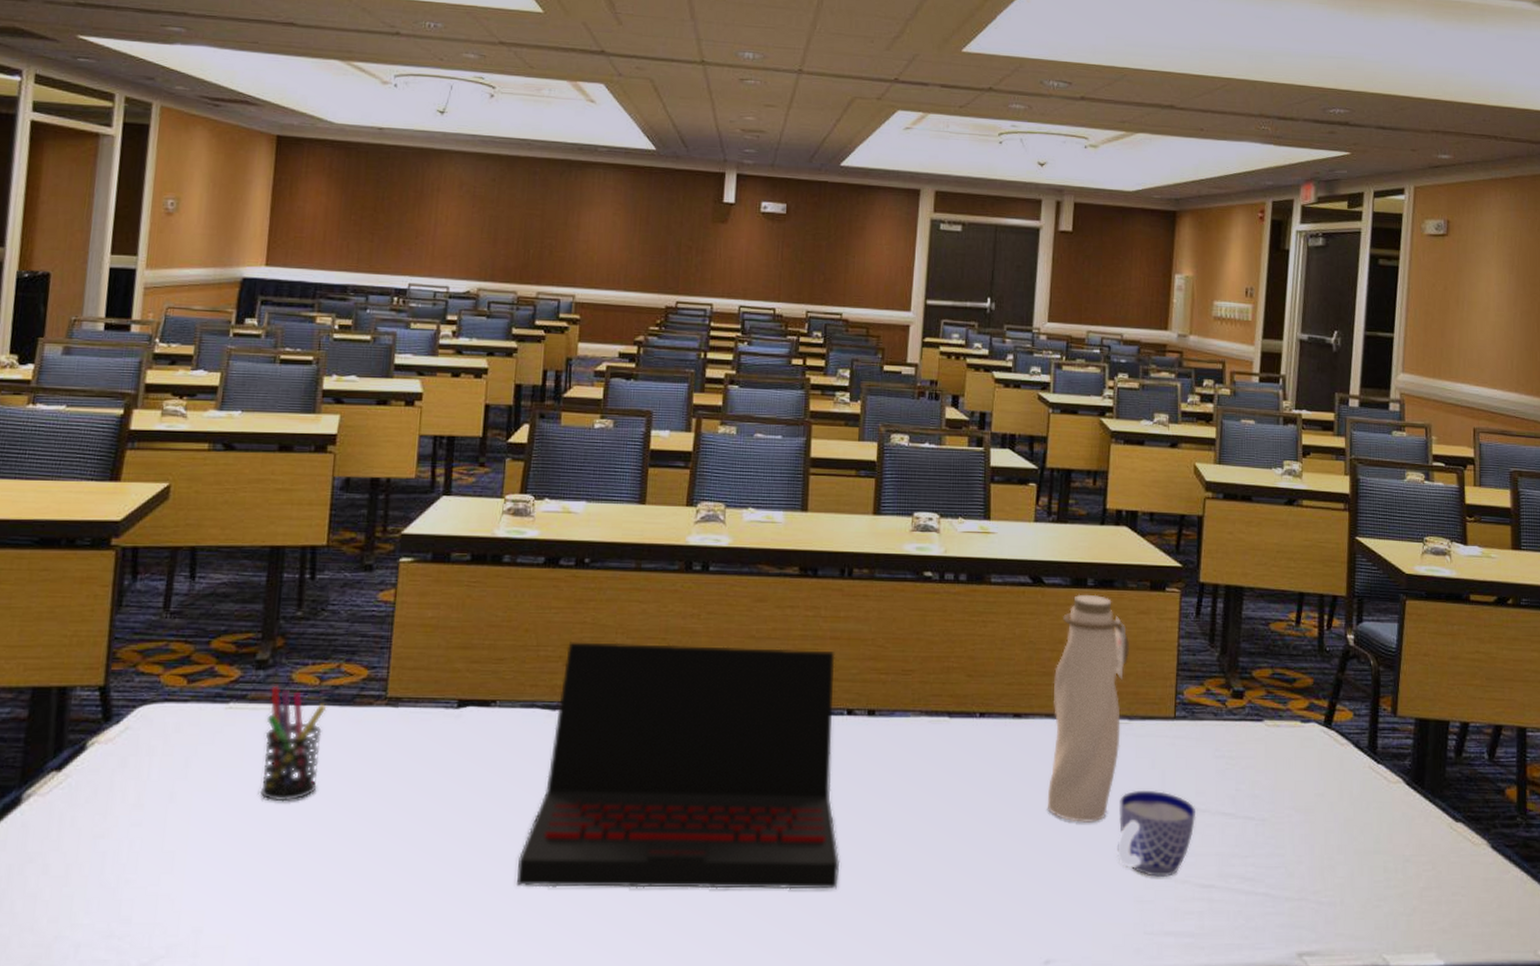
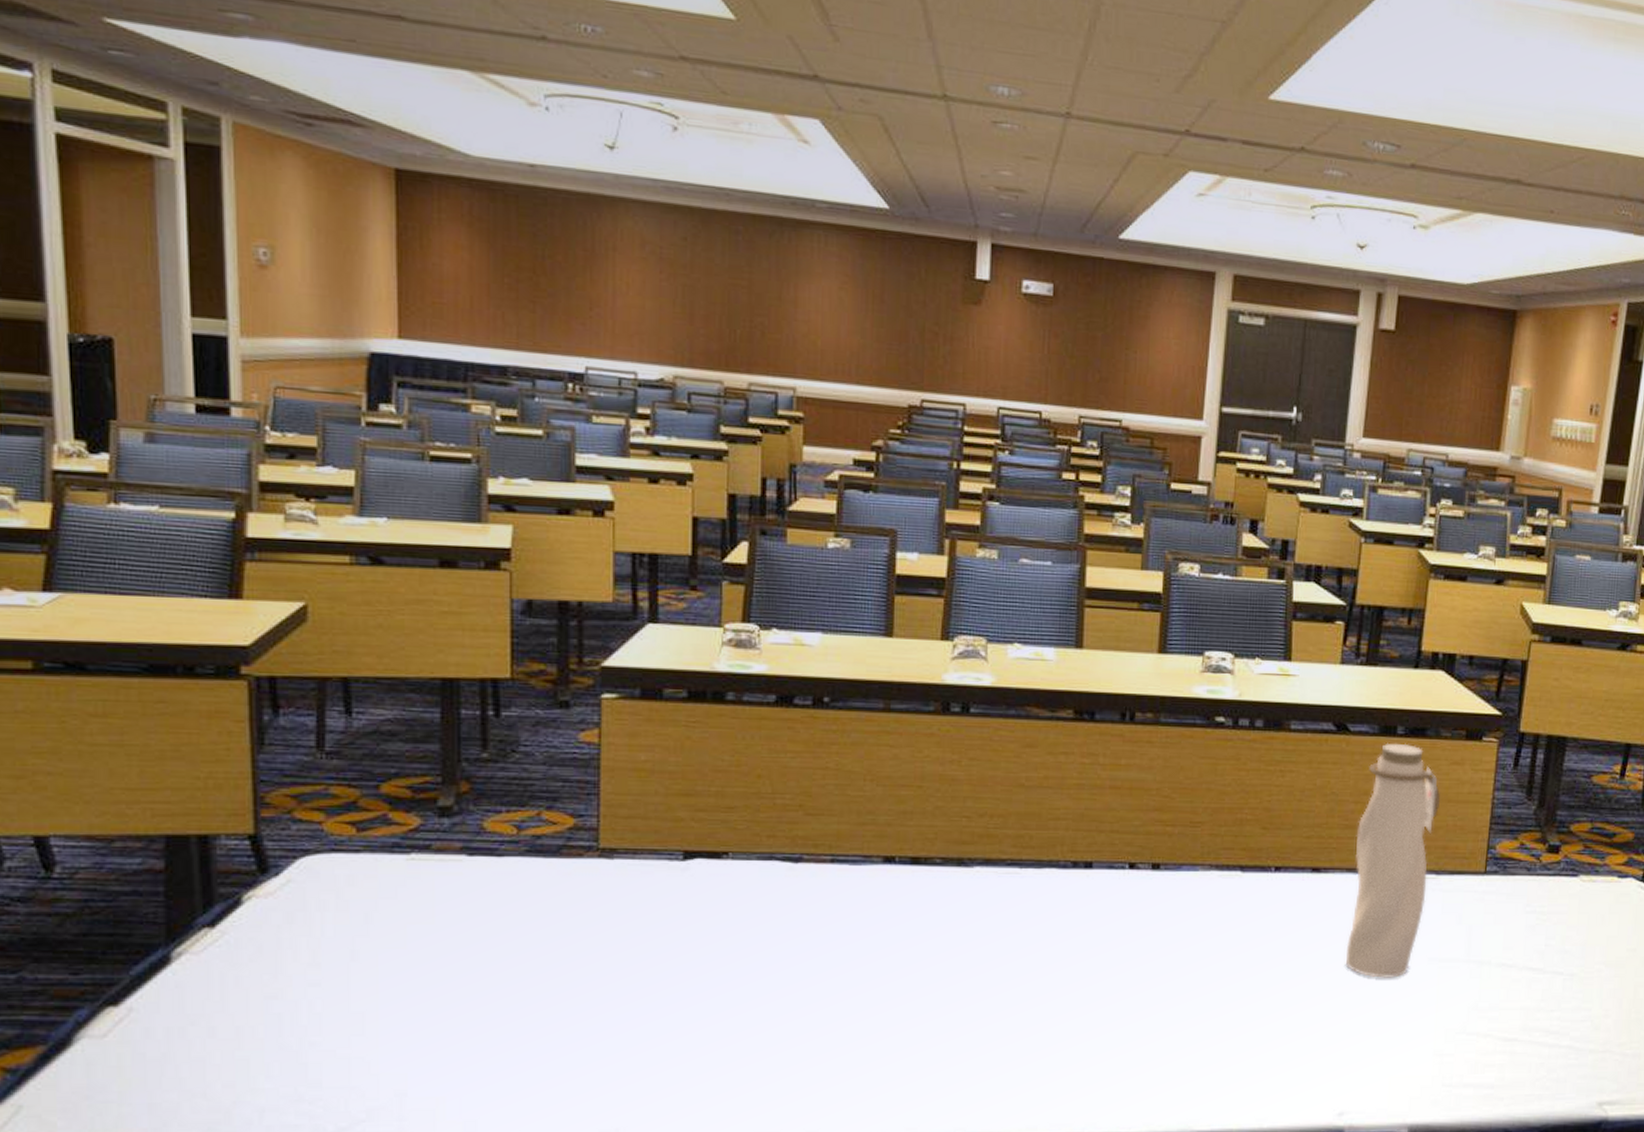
pen holder: present [260,685,327,802] -> none [457,834,529,960]
laptop: present [516,642,840,890] -> none [763,789,1122,1047]
cup: present [1116,791,1196,877] -> none [1417,947,1503,1031]

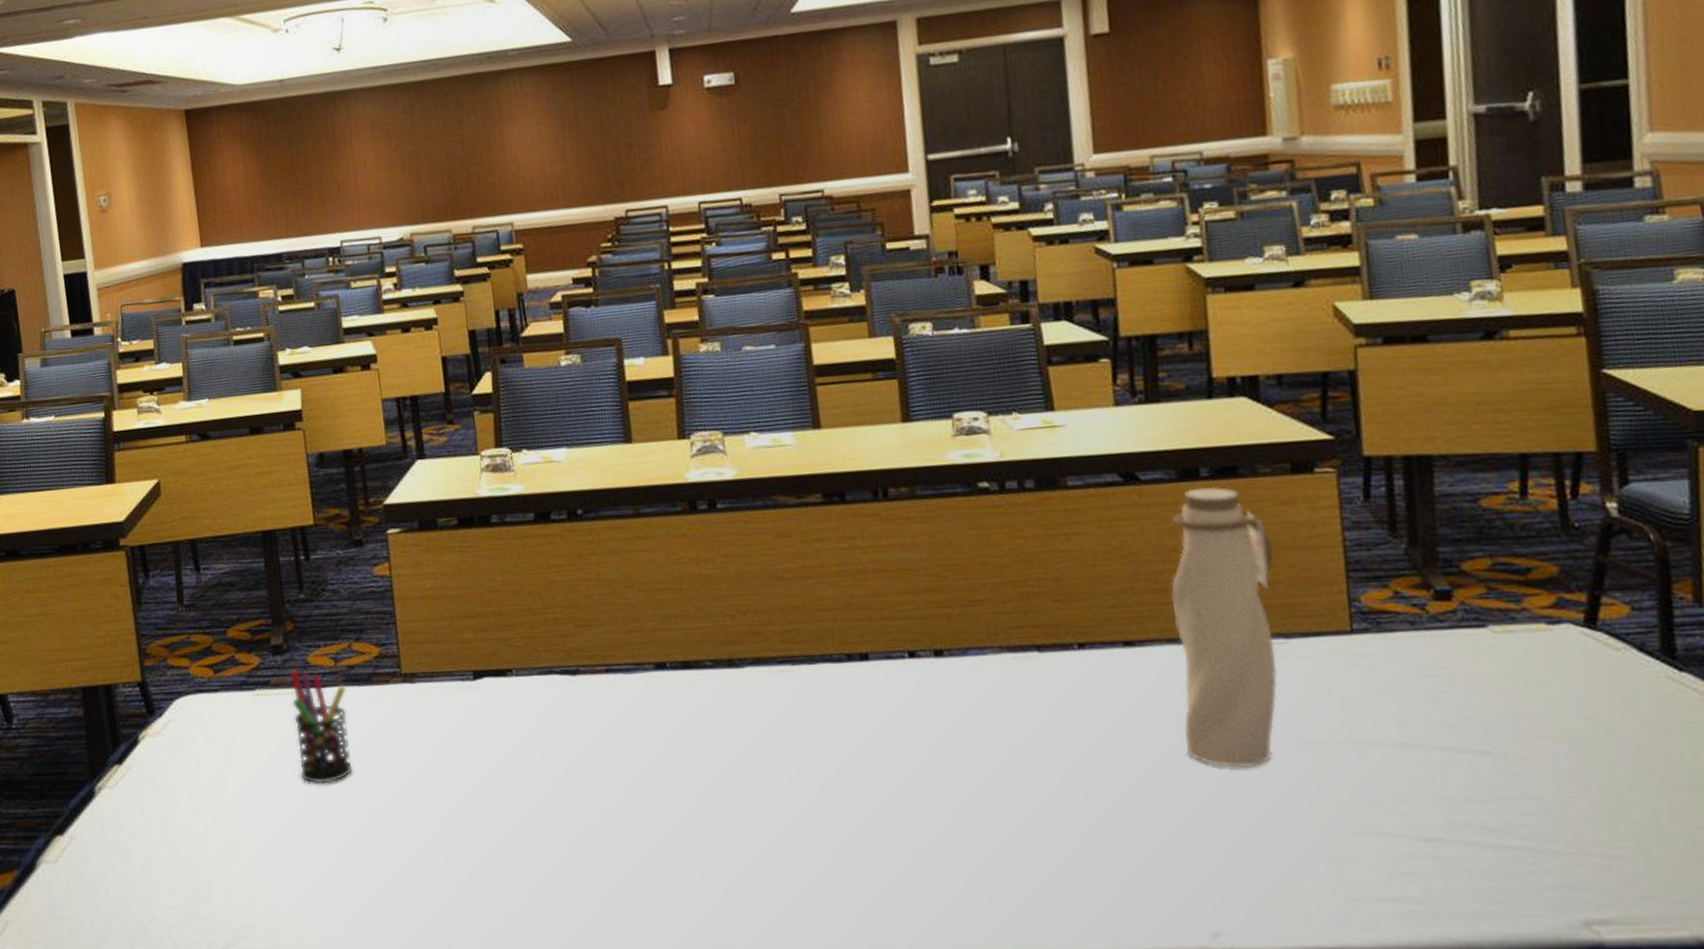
pen holder: none [457,834,529,960] -> present [290,669,353,784]

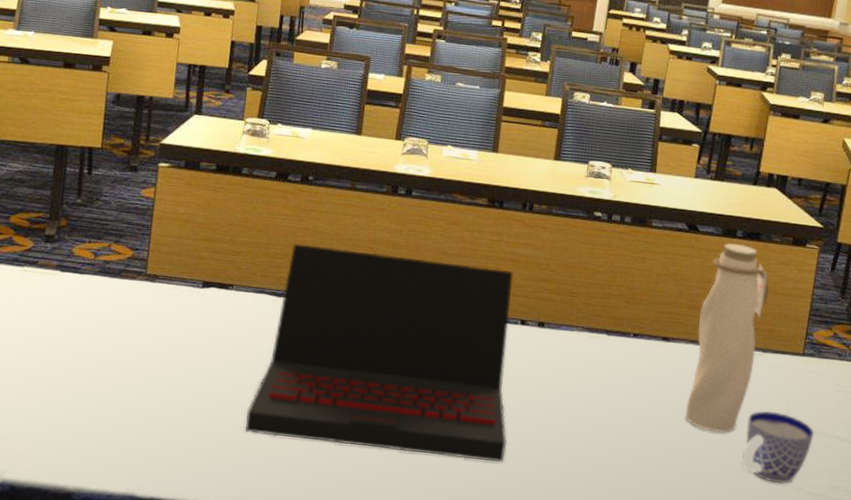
pen holder: present [290,669,353,784] -> none [47,256,100,348]
laptop: none [565,586,931,862] -> present [244,243,514,463]
cup: none [1287,724,1403,830] -> present [741,411,814,484]

